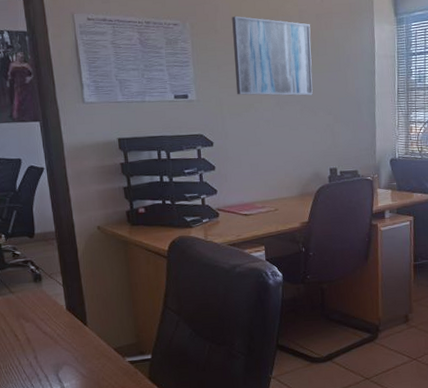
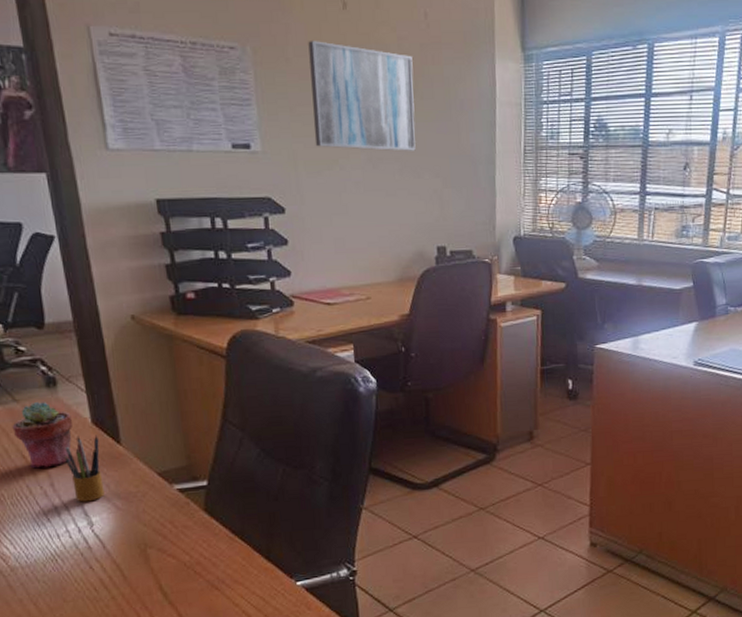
potted succulent: none [8,293,52,345] -> present [12,401,72,469]
pencil box: none [45,318,74,371] -> present [64,434,105,502]

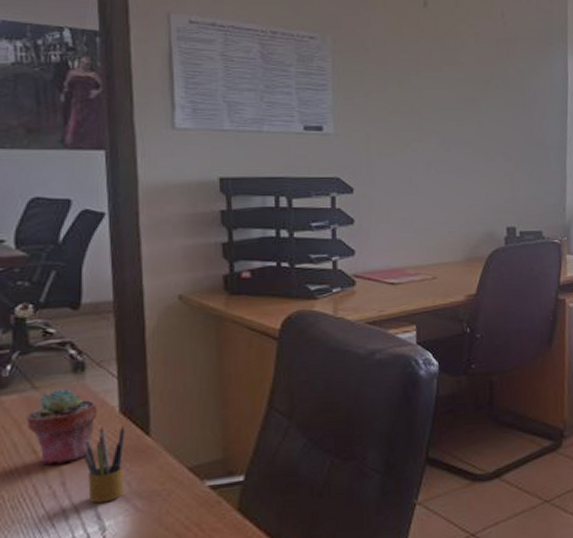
wall art: present [308,40,416,151] -> none [388,33,489,136]

